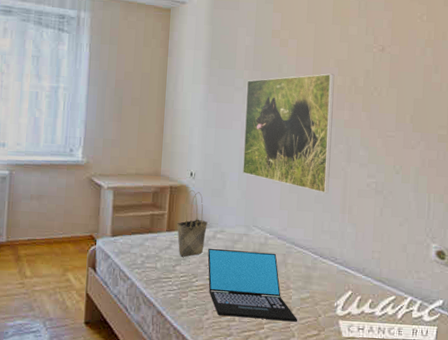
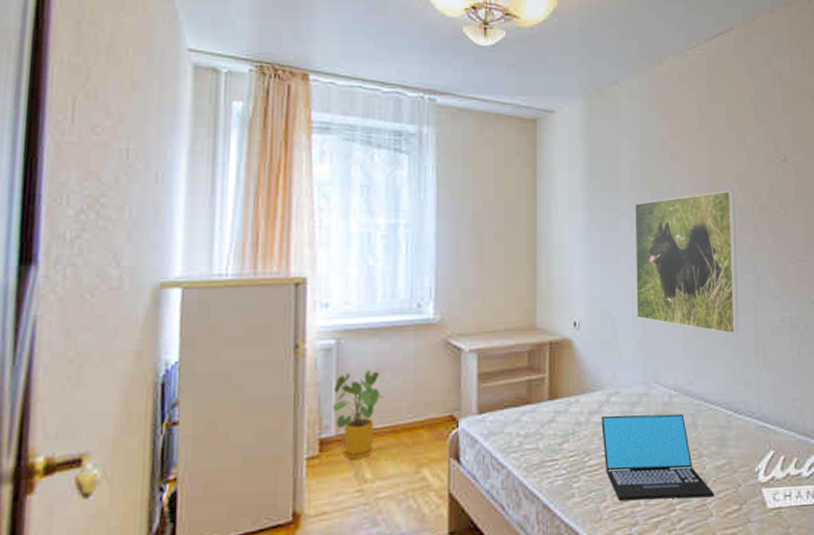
house plant: none [4,195,42,260] -> present [331,370,384,459]
tote bag: present [177,189,208,257] -> none [561,343,599,431]

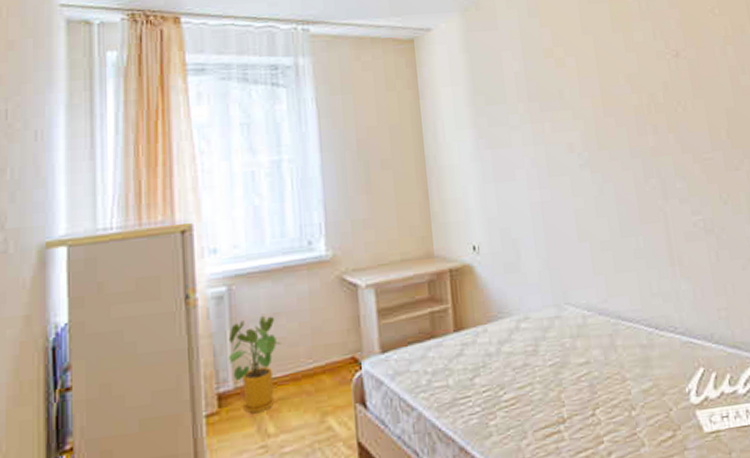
laptop: present [601,414,715,501] -> none [512,335,645,436]
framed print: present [634,190,739,334] -> none [523,92,650,245]

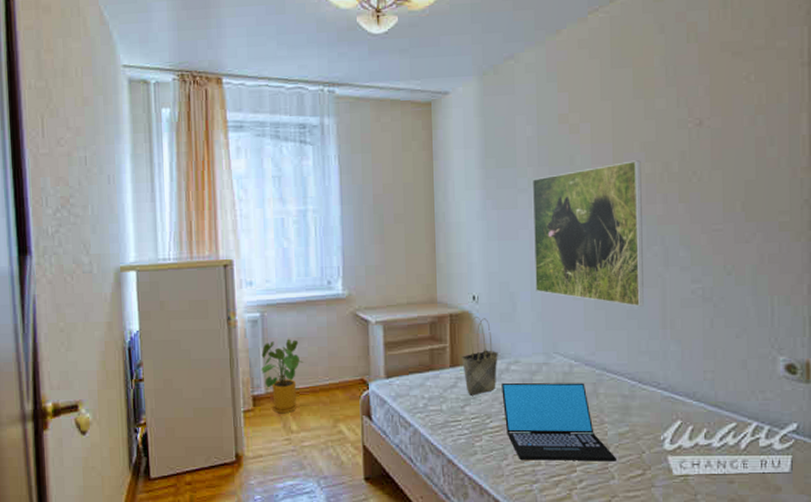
tote bag: none [466,268,507,364] -> present [462,316,498,396]
laptop: none [512,335,645,436] -> present [501,382,618,462]
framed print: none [523,92,650,245] -> present [532,160,644,307]

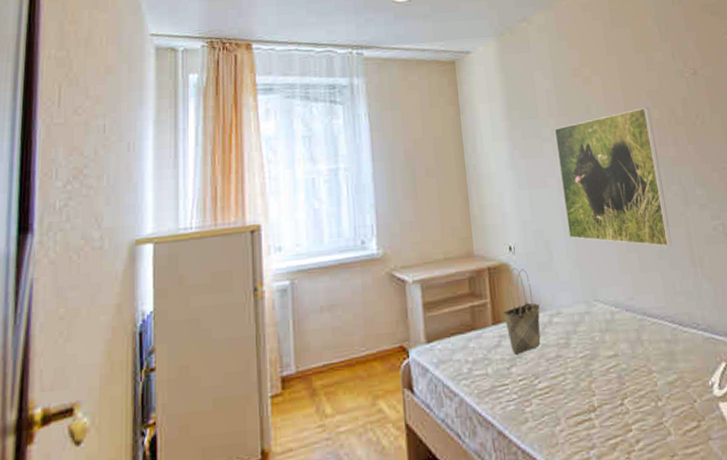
house plant: present [260,338,303,413] -> none [290,307,337,395]
laptop: present [501,382,618,462] -> none [546,330,671,423]

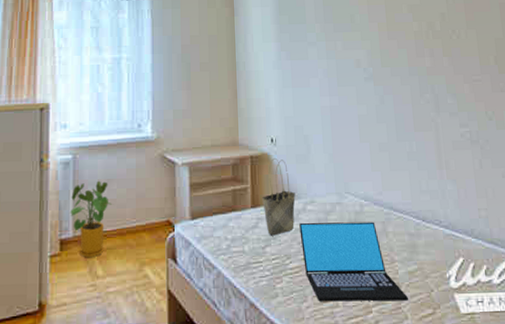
house plant: none [290,307,337,395] -> present [69,180,112,257]
laptop: none [546,330,671,423] -> present [299,221,409,302]
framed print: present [554,107,672,247] -> none [319,20,422,149]

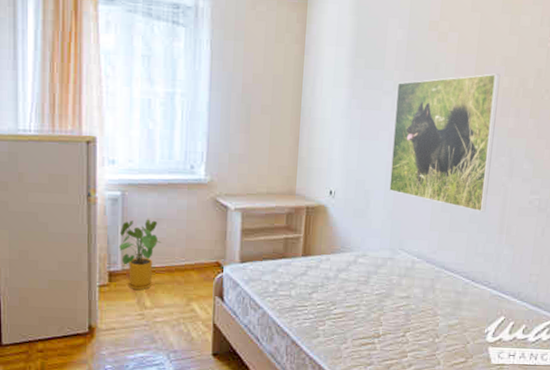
tote bag: present [262,157,296,236] -> none [314,210,348,284]
laptop: present [299,221,409,302] -> none [348,273,445,350]
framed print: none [319,20,422,149] -> present [389,73,501,212]

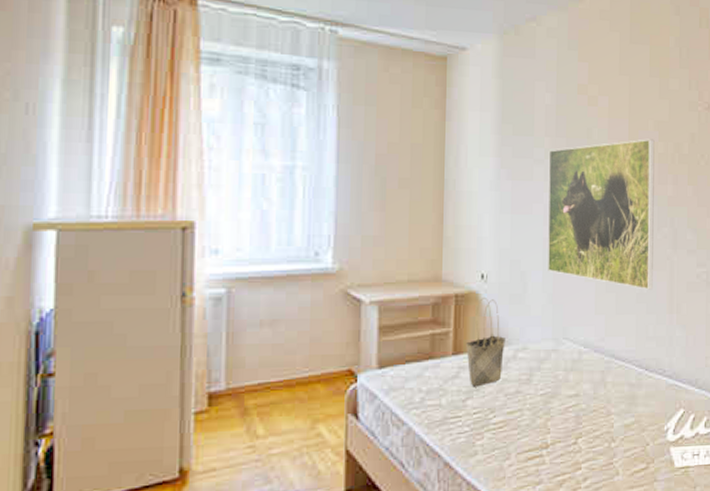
house plant: present [118,219,161,290] -> none [221,321,278,414]
tote bag: none [314,210,348,284] -> present [466,296,506,387]

